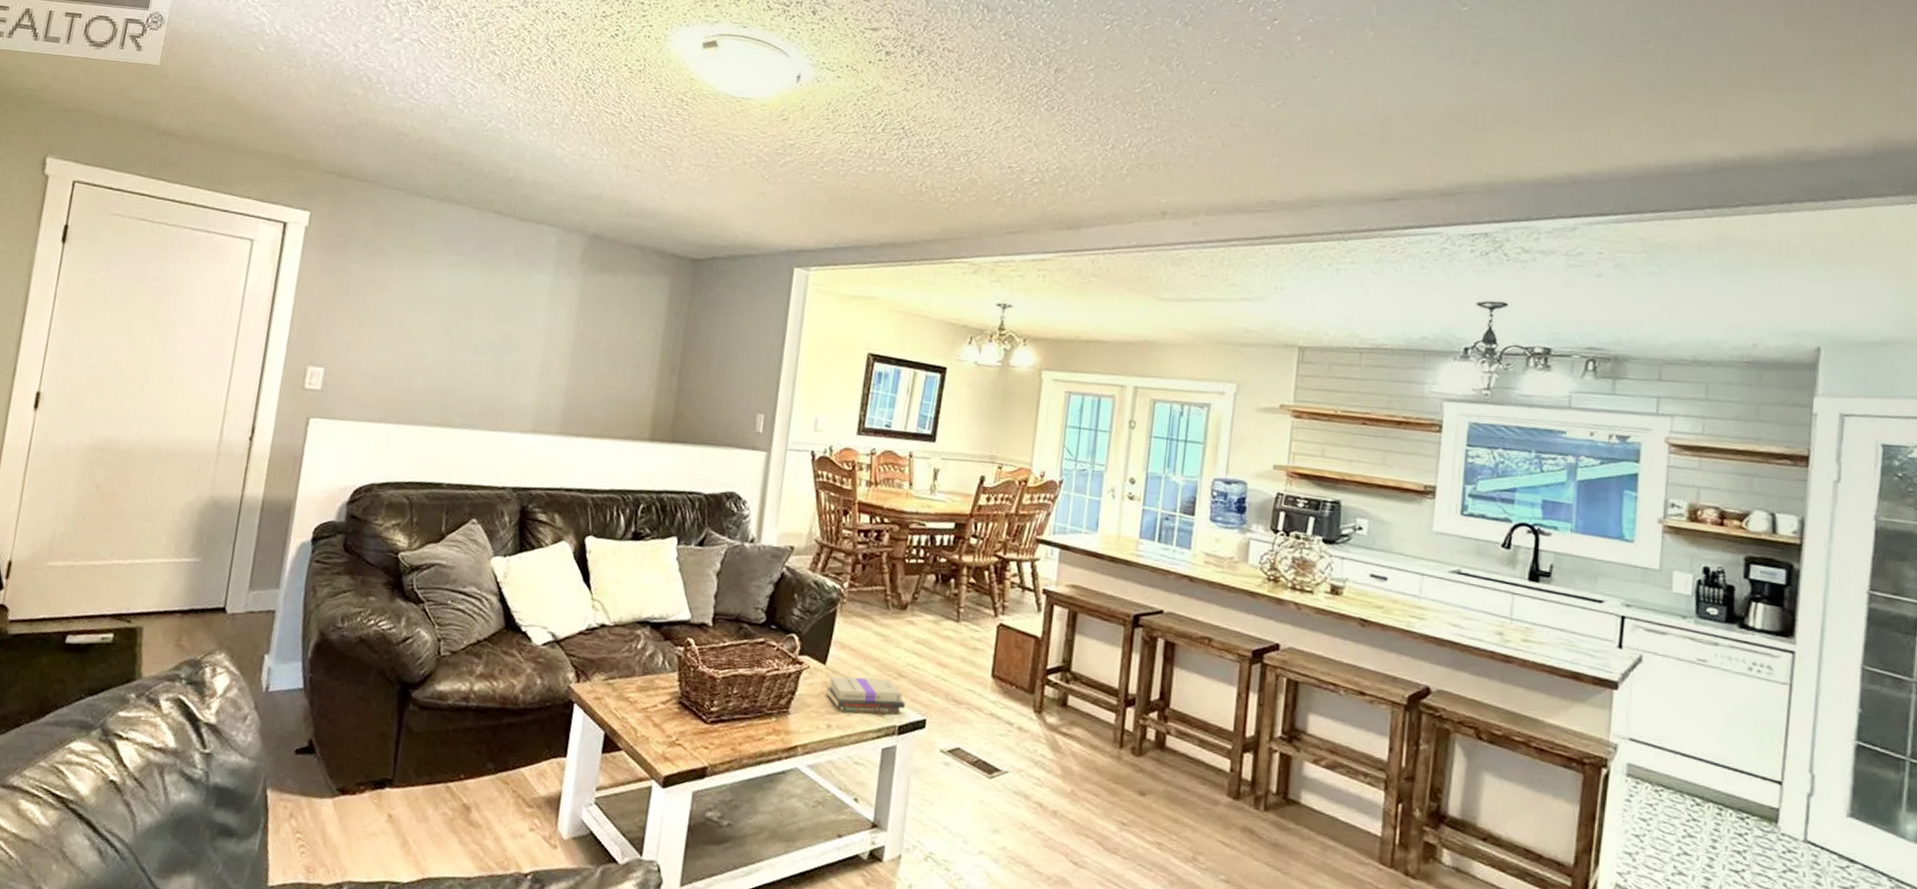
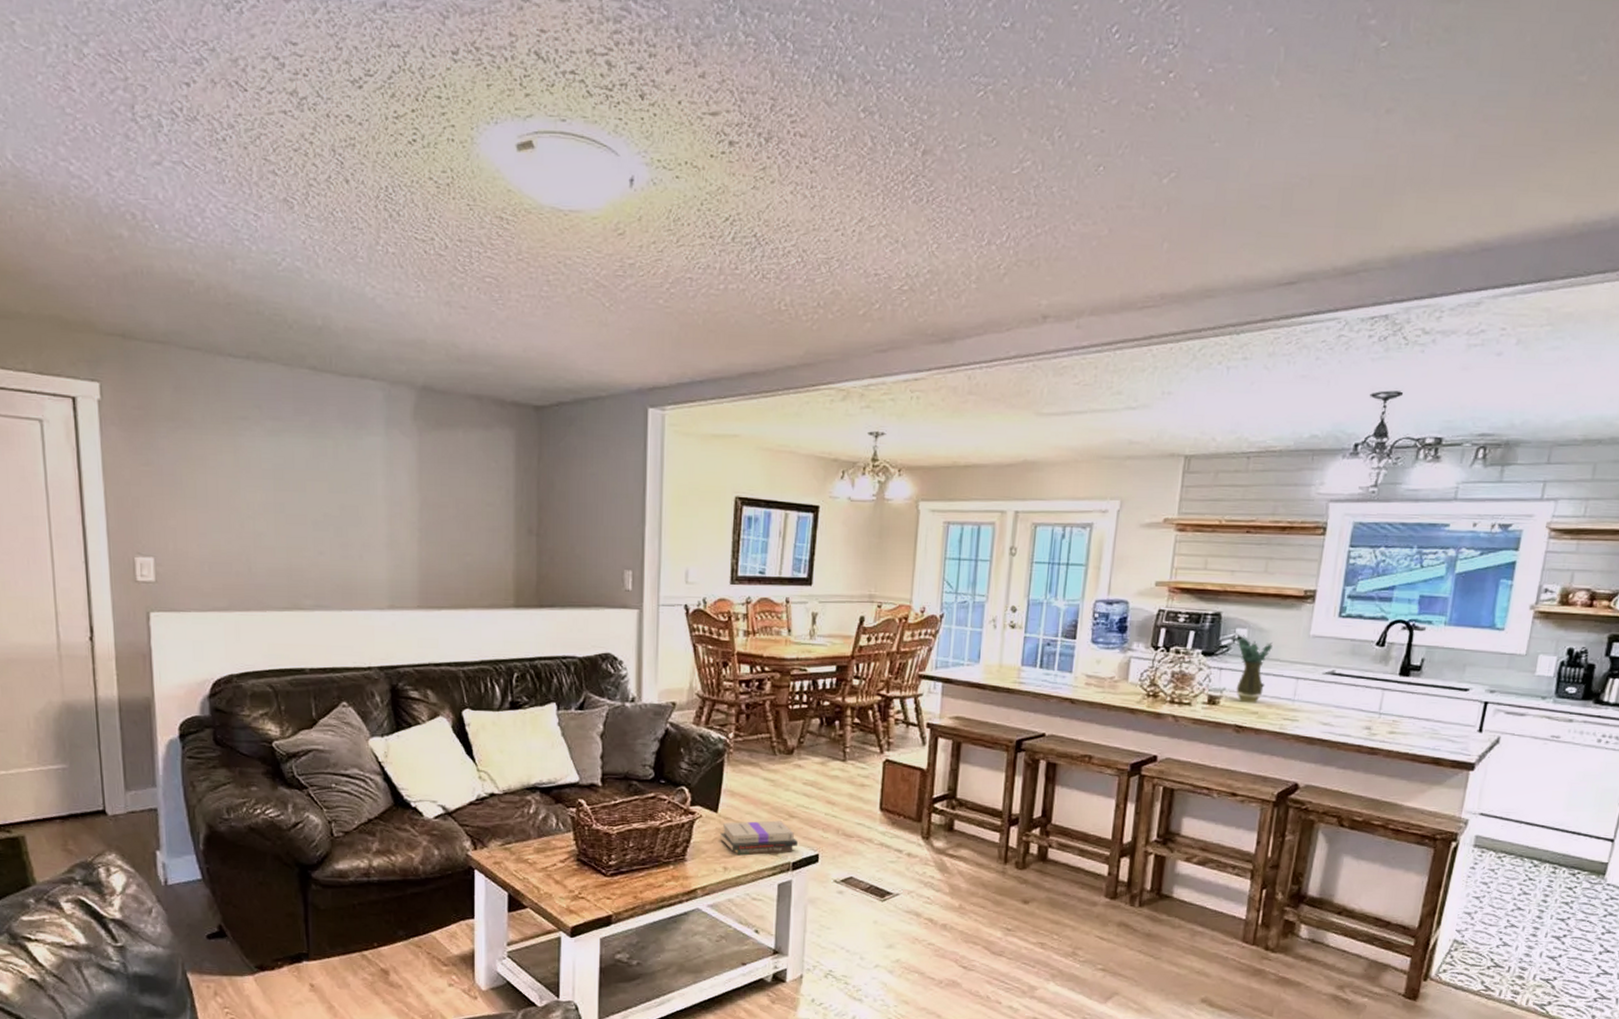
vase: none [1357,523,1395,598] -> present [1236,633,1273,704]

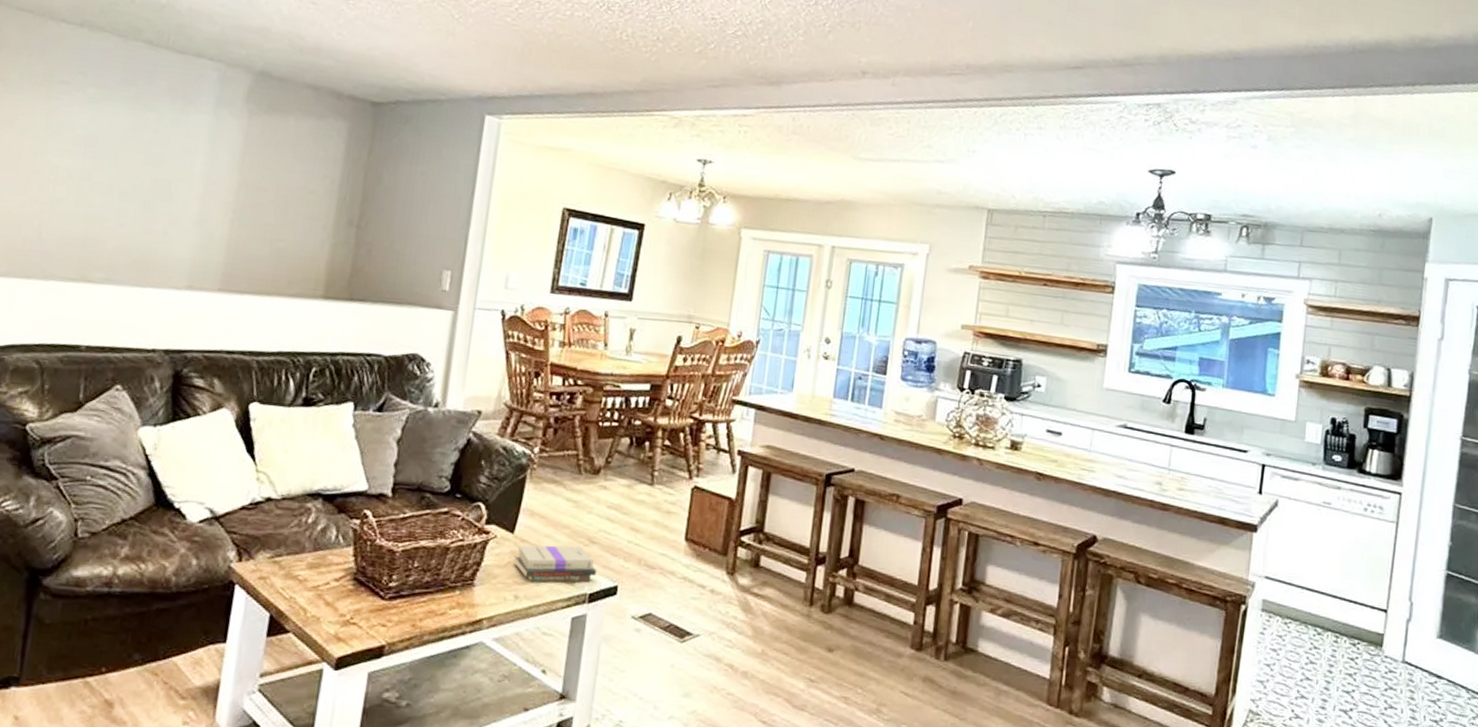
vase: present [1236,633,1273,704] -> none [1036,381,1069,452]

